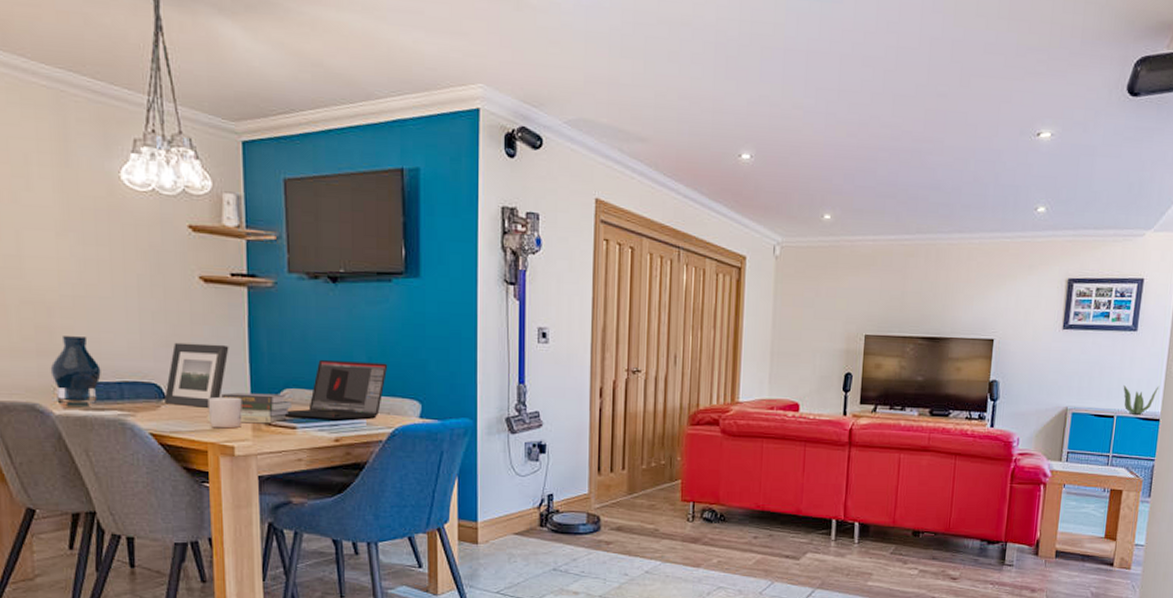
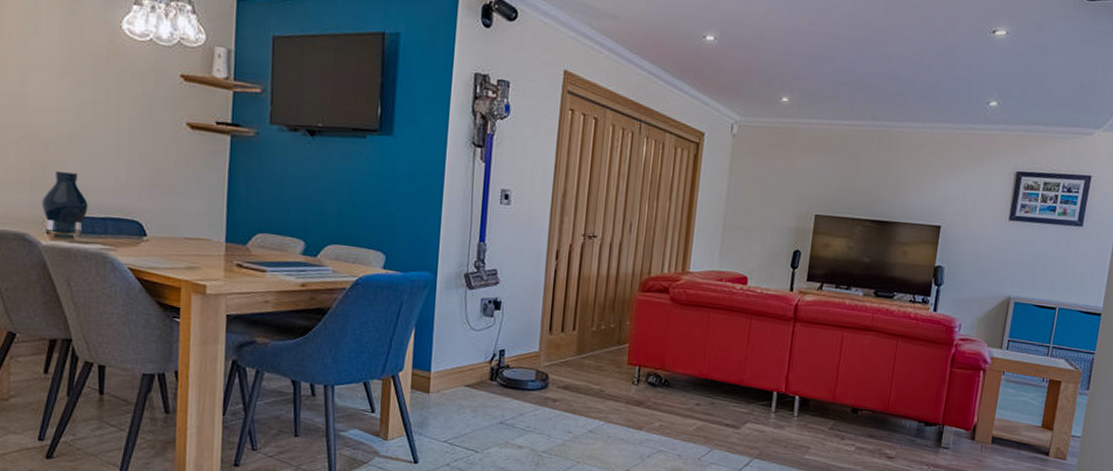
picture frame: present [163,342,229,409] -> none [143,183,209,248]
books: present [206,392,292,424] -> none [182,234,263,266]
mug: present [207,396,243,429] -> none [184,237,217,268]
laptop: present [284,360,388,422] -> none [255,208,357,268]
plant: present [1123,385,1160,416] -> none [1066,279,1103,309]

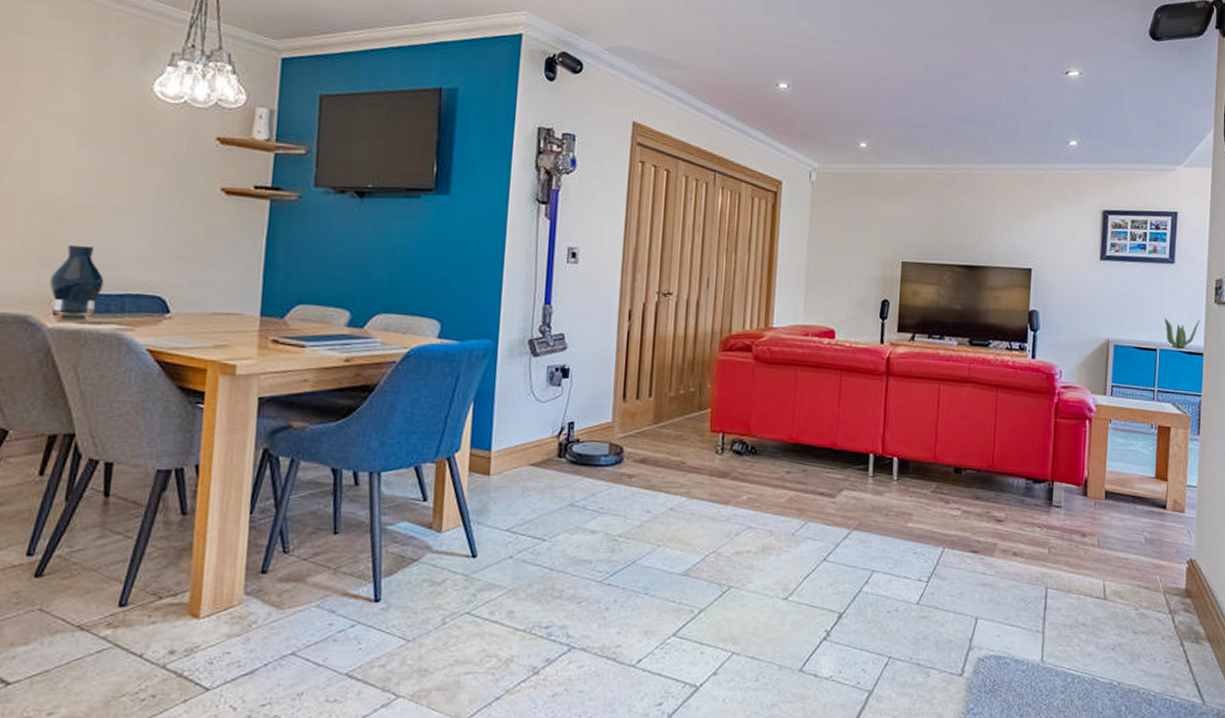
plant: none [1066,279,1103,309] -> present [1164,318,1201,350]

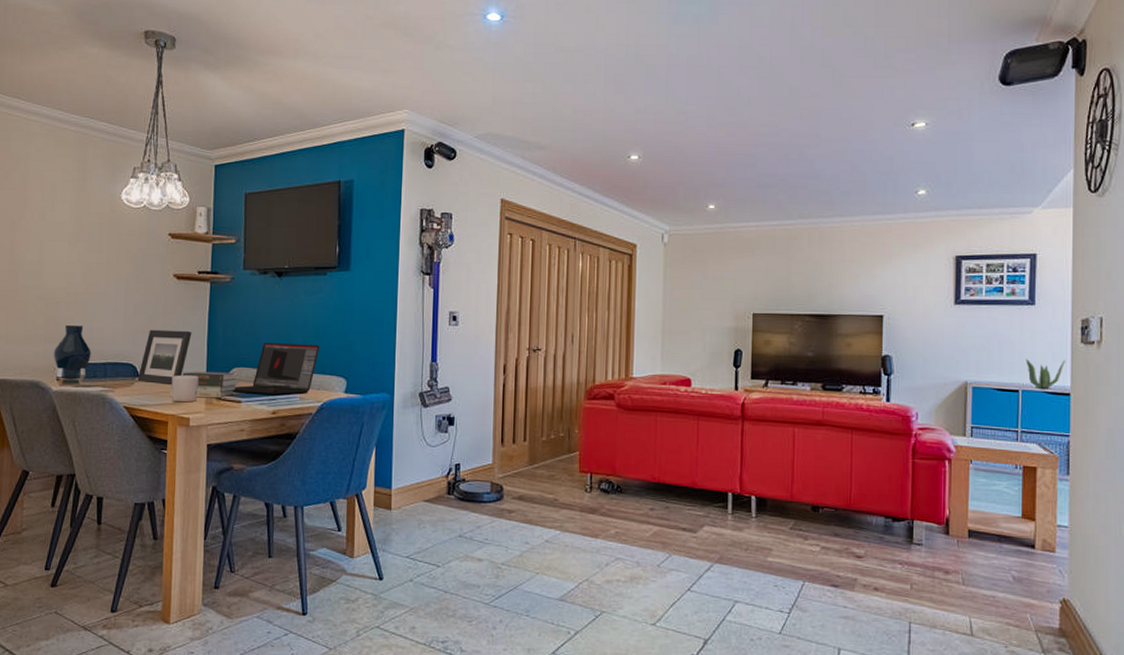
picture frame: none [166,254,244,325] -> present [137,329,192,386]
books: none [210,307,303,342] -> present [169,371,239,399]
mug: none [212,311,251,346] -> present [171,374,199,403]
laptop: none [293,276,409,341] -> present [232,343,320,397]

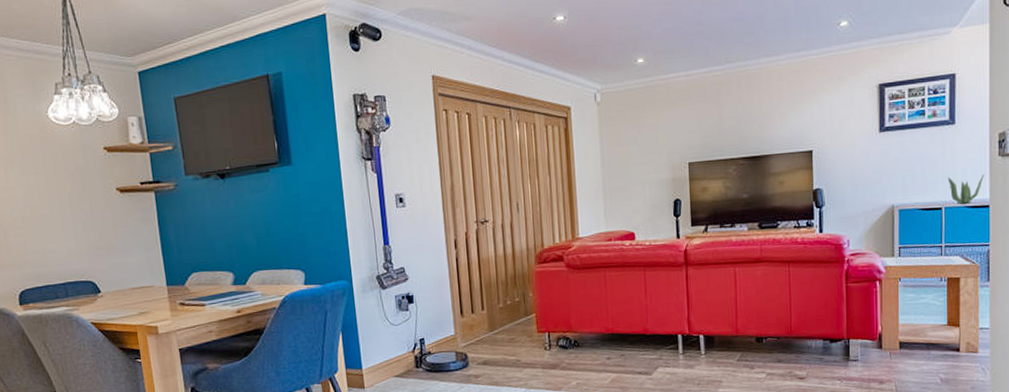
vase: present [53,325,91,385] -> none [10,249,49,309]
picture frame: present [137,329,192,386] -> none [99,242,146,297]
books: present [169,371,239,399] -> none [133,278,200,308]
mug: present [171,374,199,403] -> none [133,284,162,313]
laptop: present [232,343,320,397] -> none [194,241,274,298]

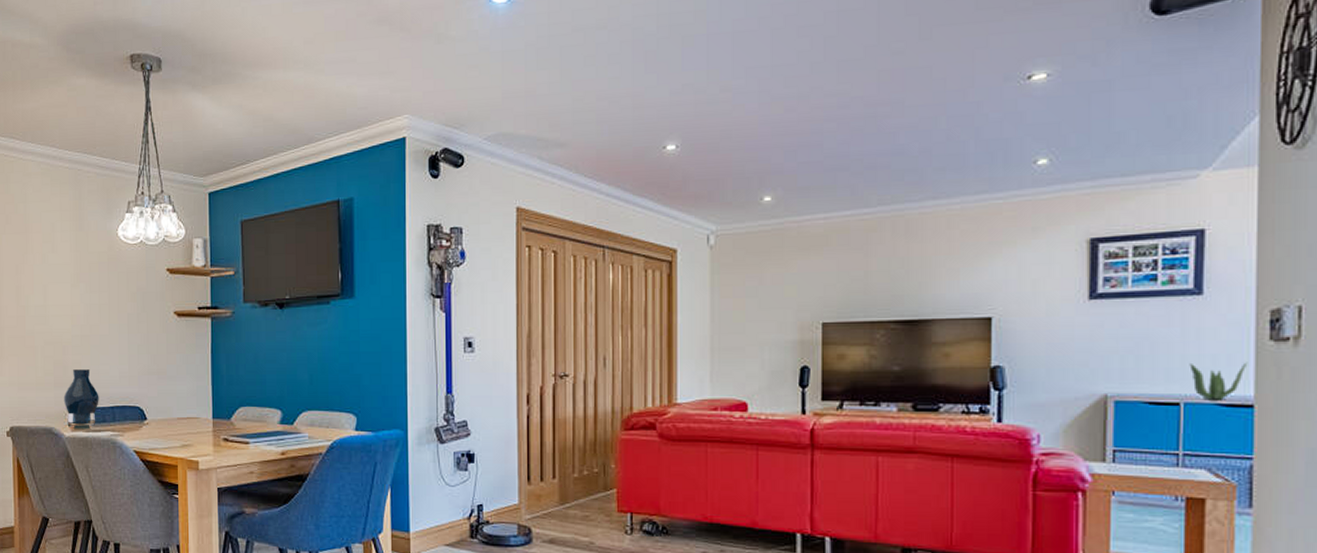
vase: none [10,249,49,309] -> present [63,369,99,430]

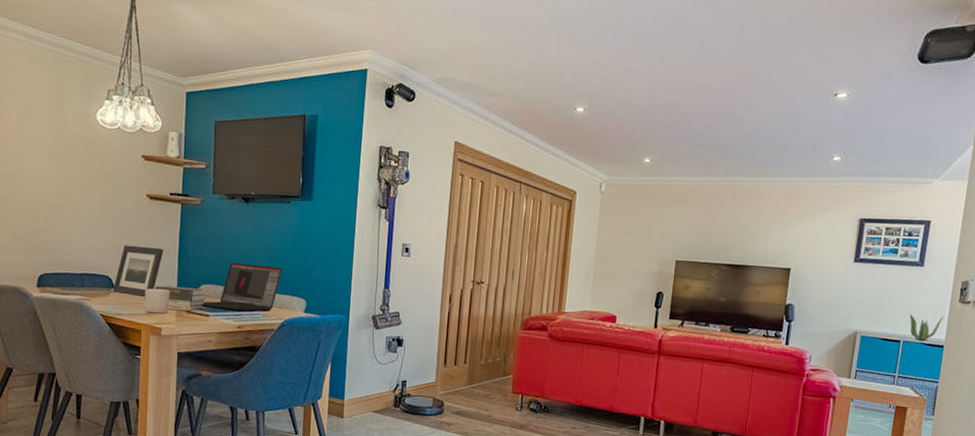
vase: present [63,369,99,430] -> none [33,237,69,292]
picture frame: none [145,370,196,428] -> present [112,245,164,298]
books: none [177,412,245,440] -> present [143,285,207,312]
mug: none [178,416,206,445] -> present [144,288,170,314]
laptop: none [239,379,327,437] -> present [201,263,283,313]

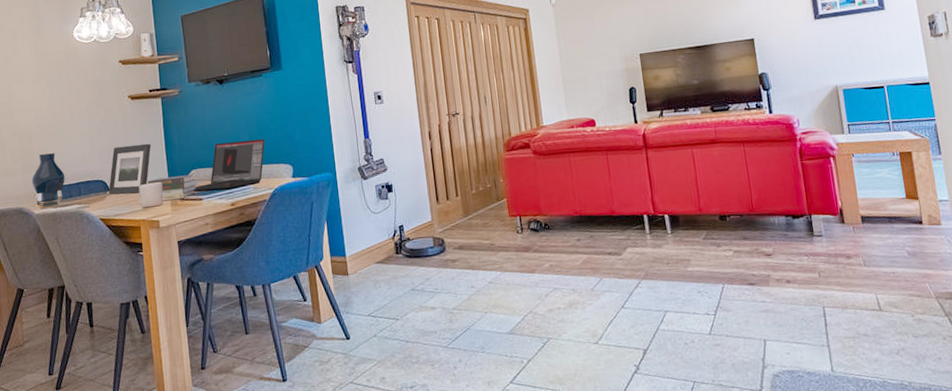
vase: none [33,237,69,292] -> present [31,153,65,207]
plant: present [909,314,944,342] -> none [885,53,921,83]

